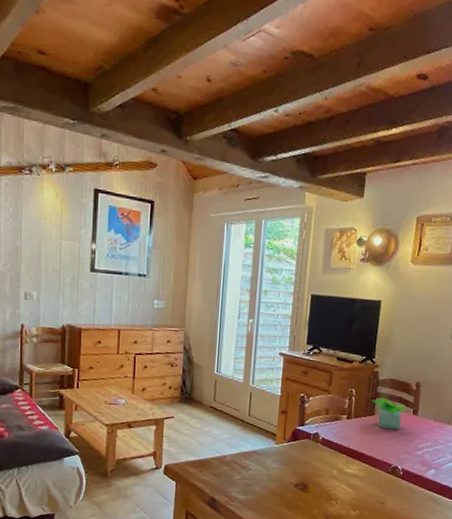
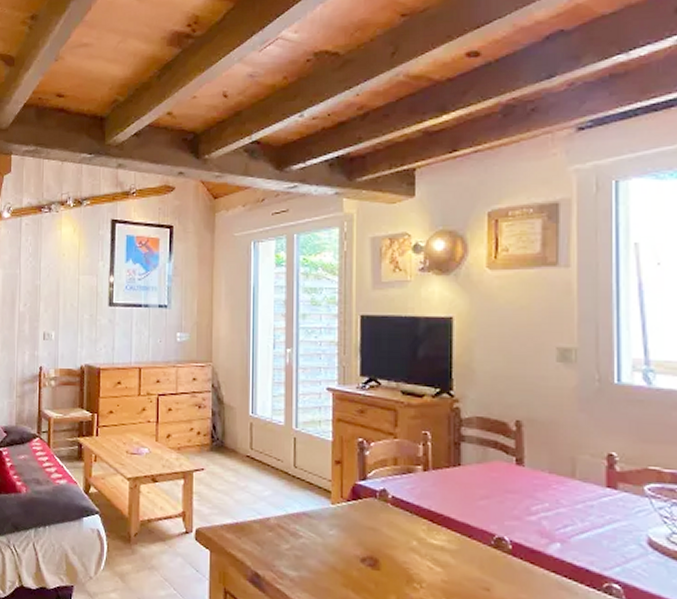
potted plant: present [370,396,407,430] -> none [453,440,506,487]

